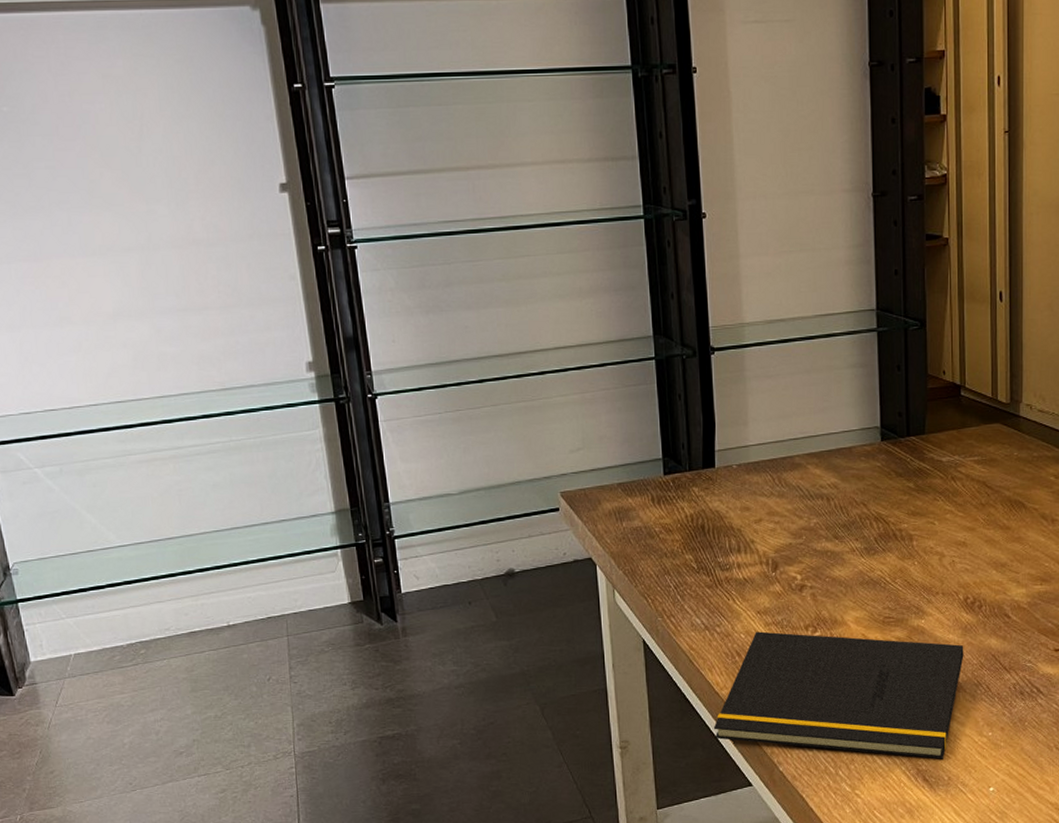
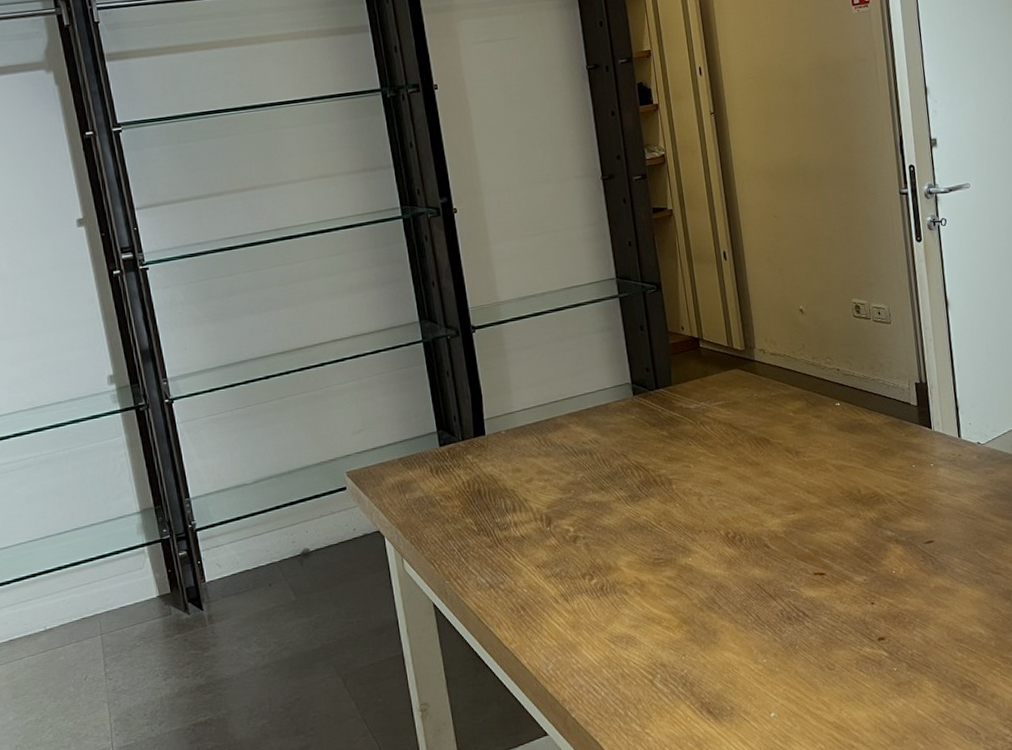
notepad: present [713,631,964,759] -> none [506,577,732,693]

